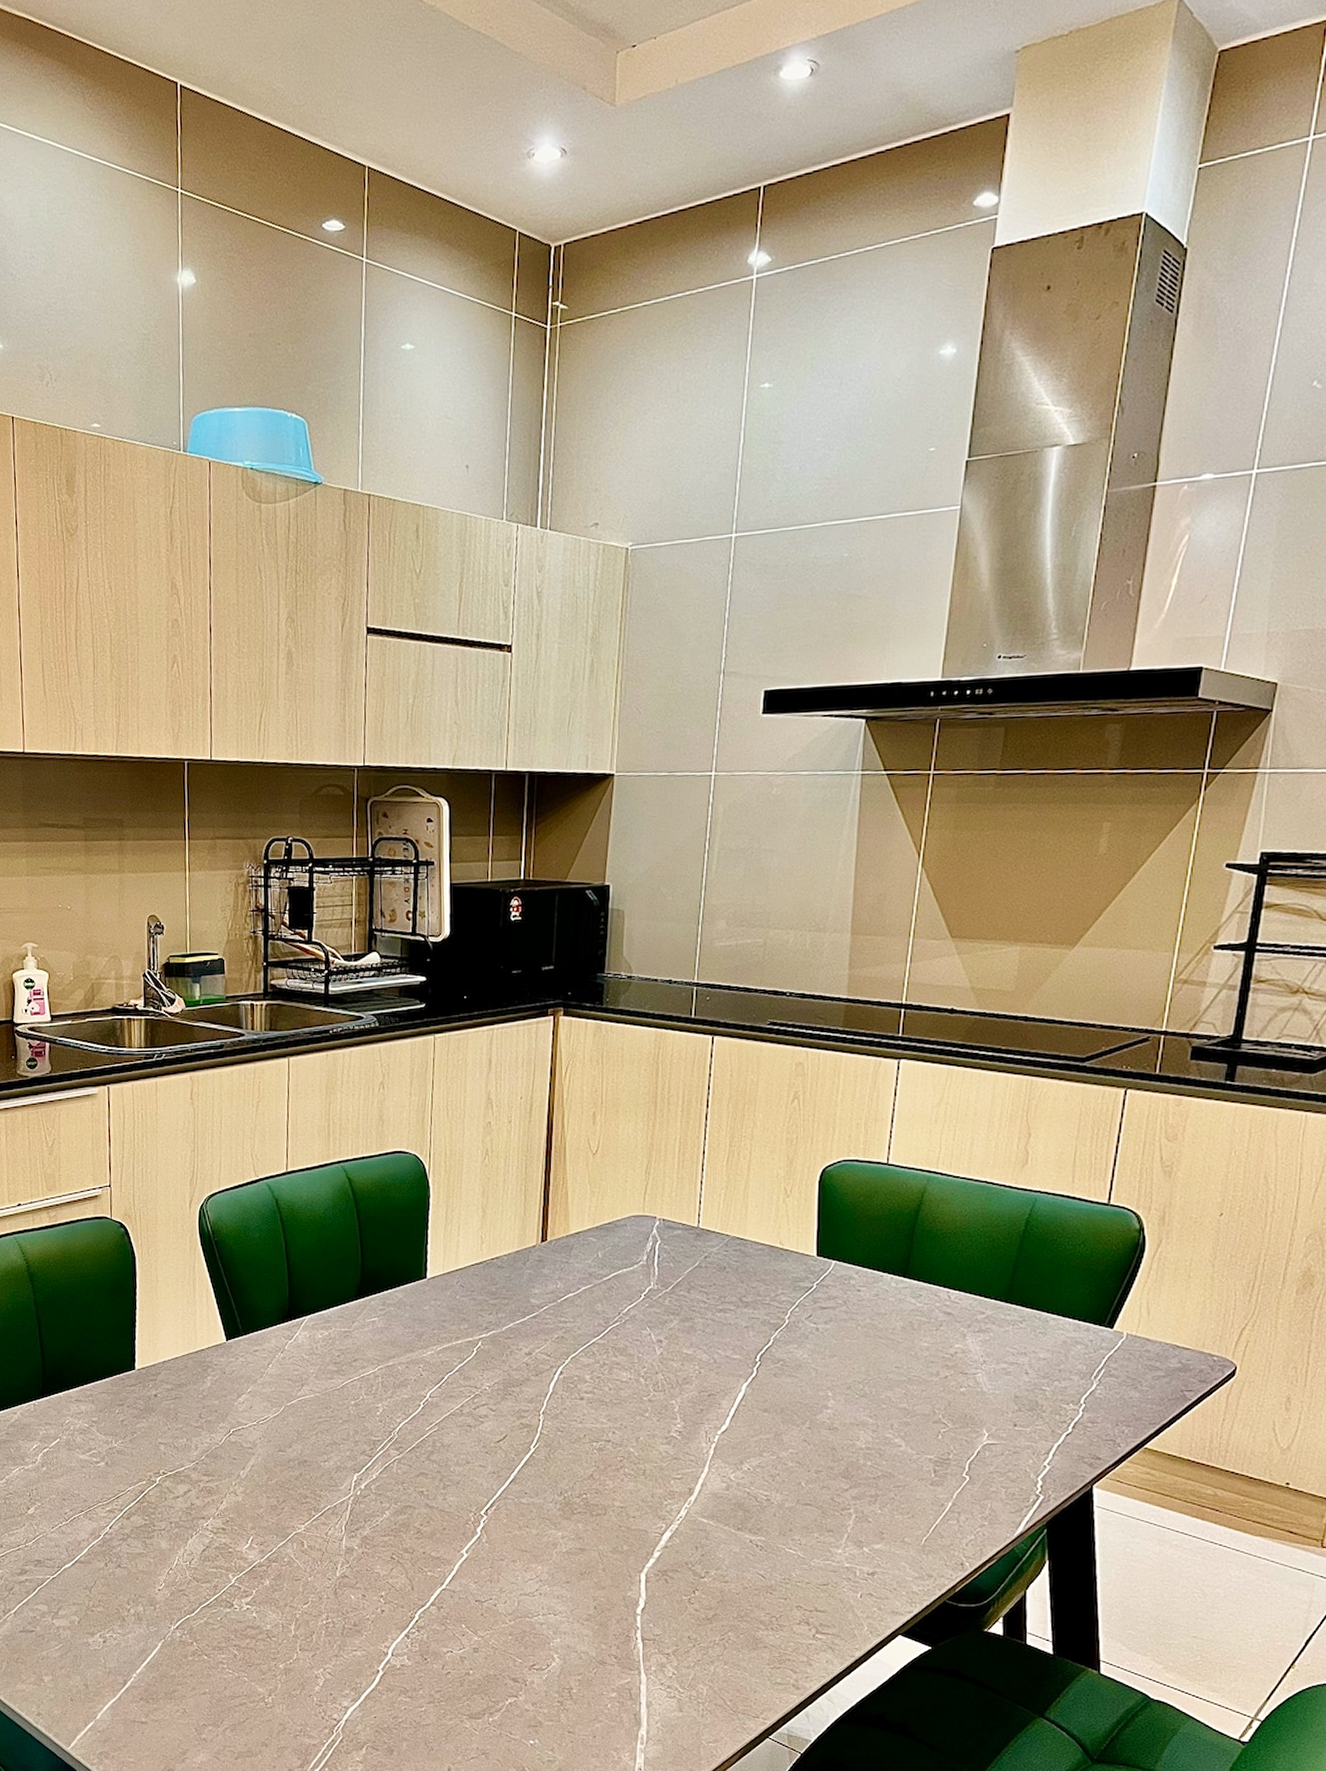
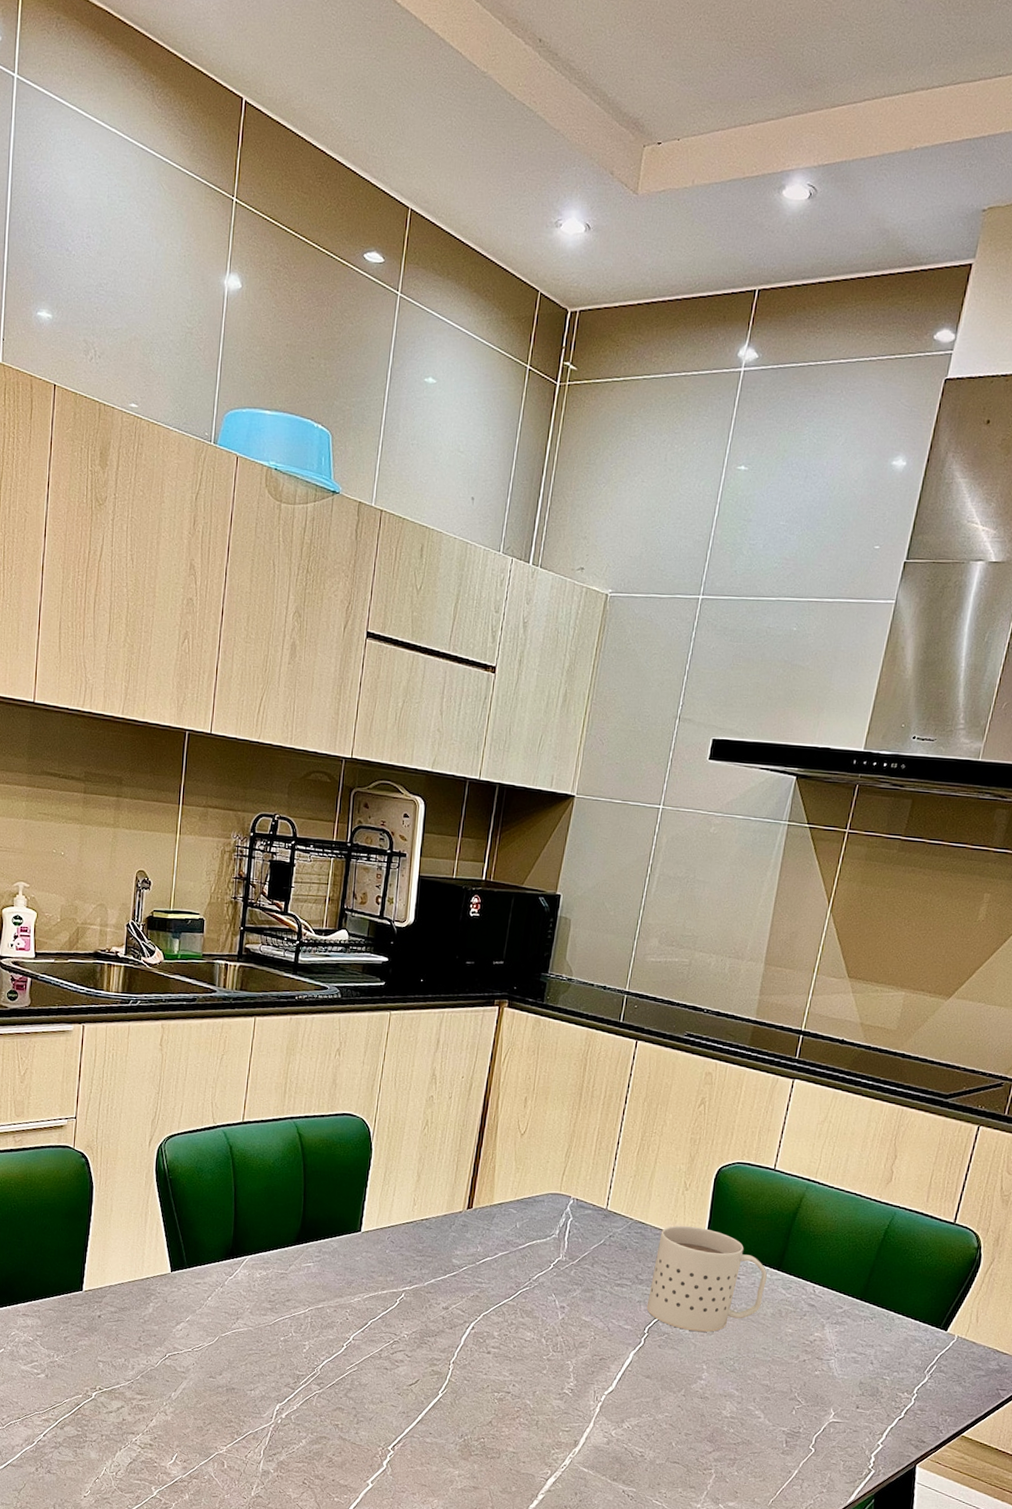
mug: none [755,1237,891,1355] -> present [646,1225,767,1332]

